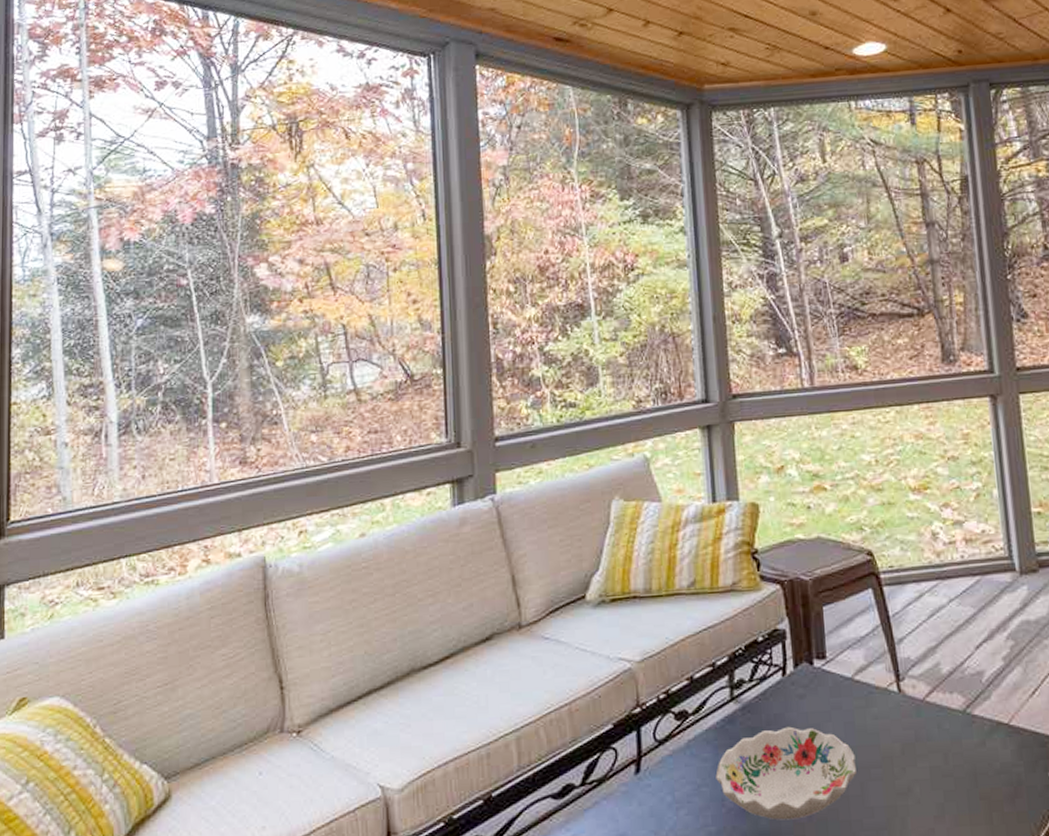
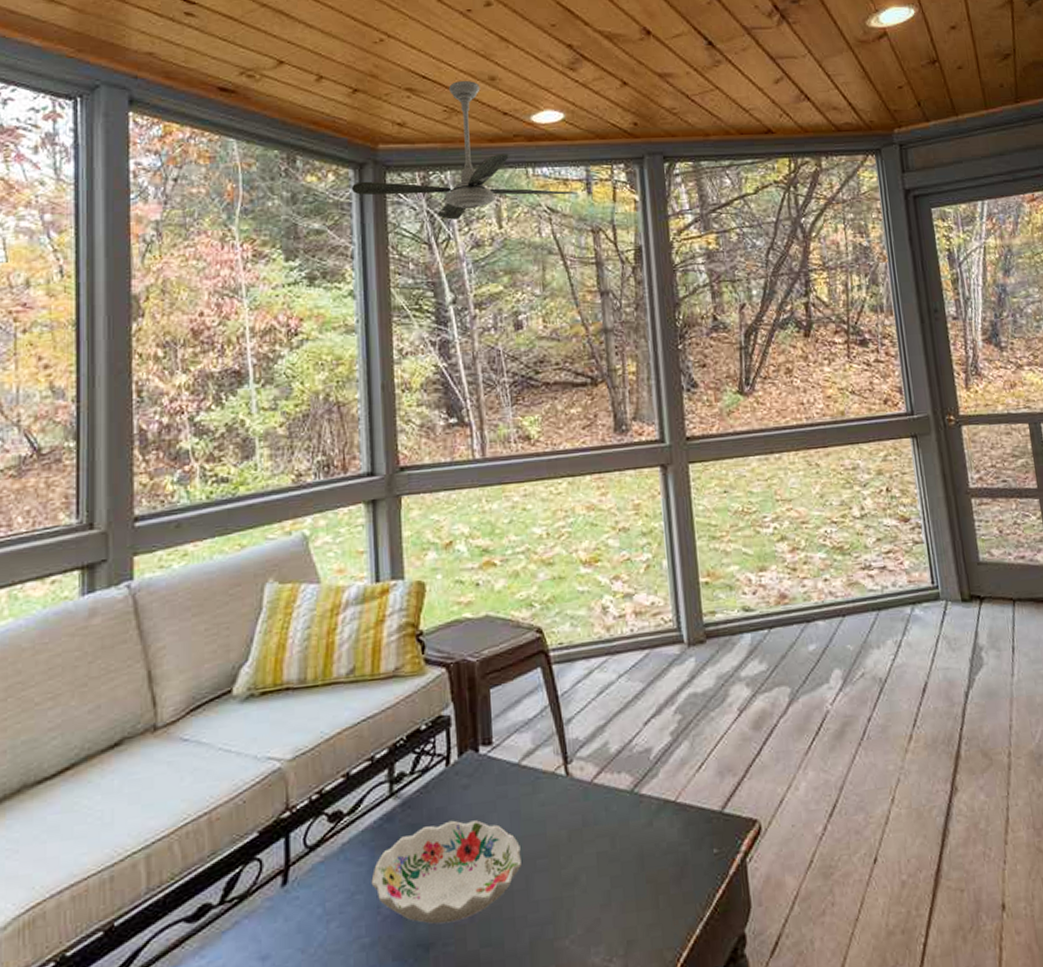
ceiling fan: none [680,16,903,156] -> present [352,80,579,220]

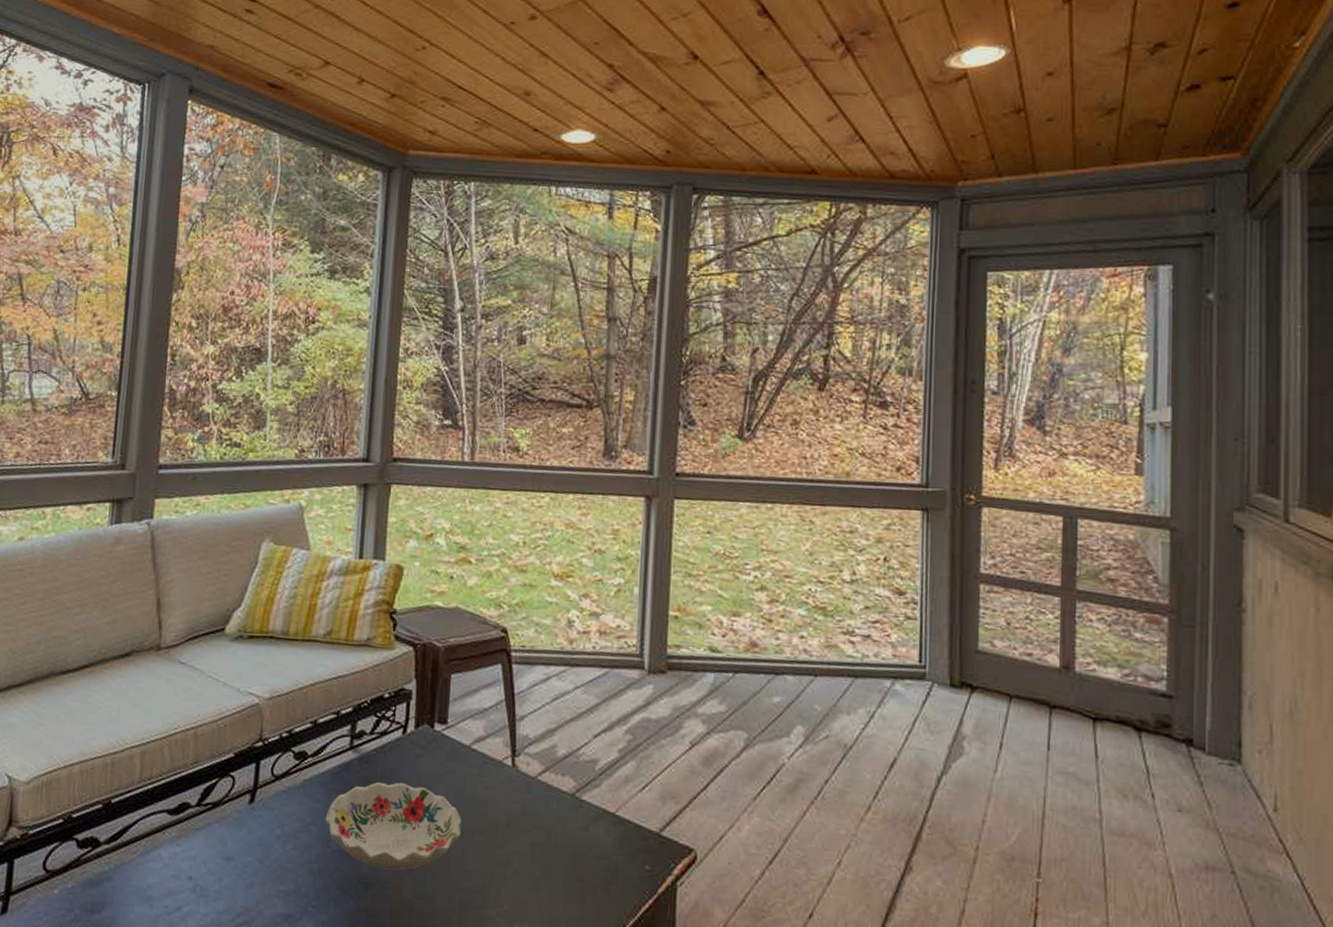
ceiling fan: present [352,80,579,220] -> none [379,93,600,231]

